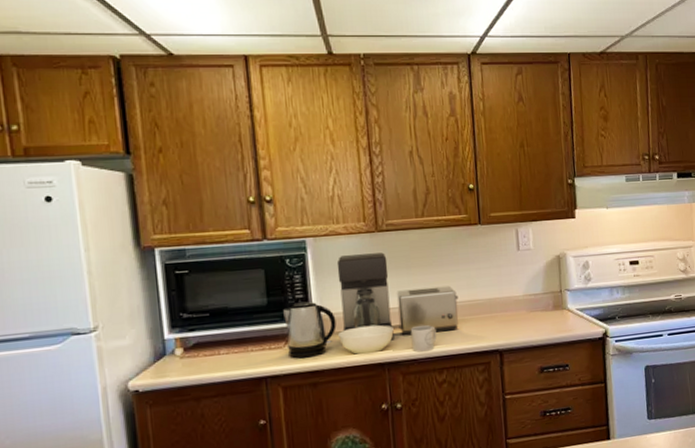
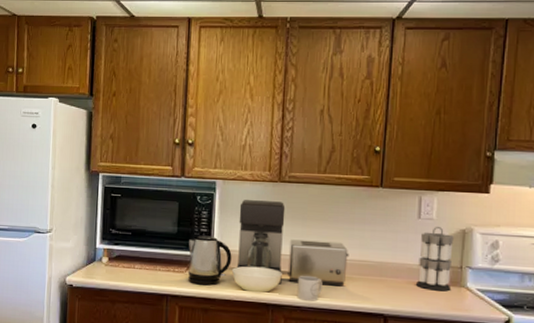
spice rack: none [522,255,555,318] -> present [416,226,454,292]

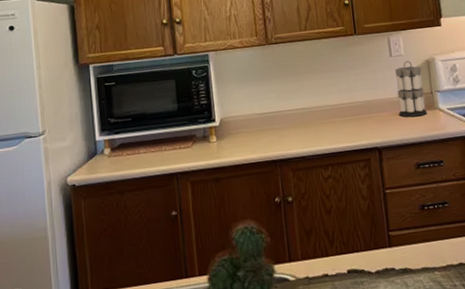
kettle: present [188,235,232,286] -> none [189,106,235,157]
bowl: present [231,266,282,294] -> none [236,126,284,154]
coffee maker: present [236,200,285,283] -> none [234,62,284,139]
toaster: present [287,239,349,287] -> none [284,90,341,135]
mug: present [297,275,323,303] -> none [298,125,322,151]

